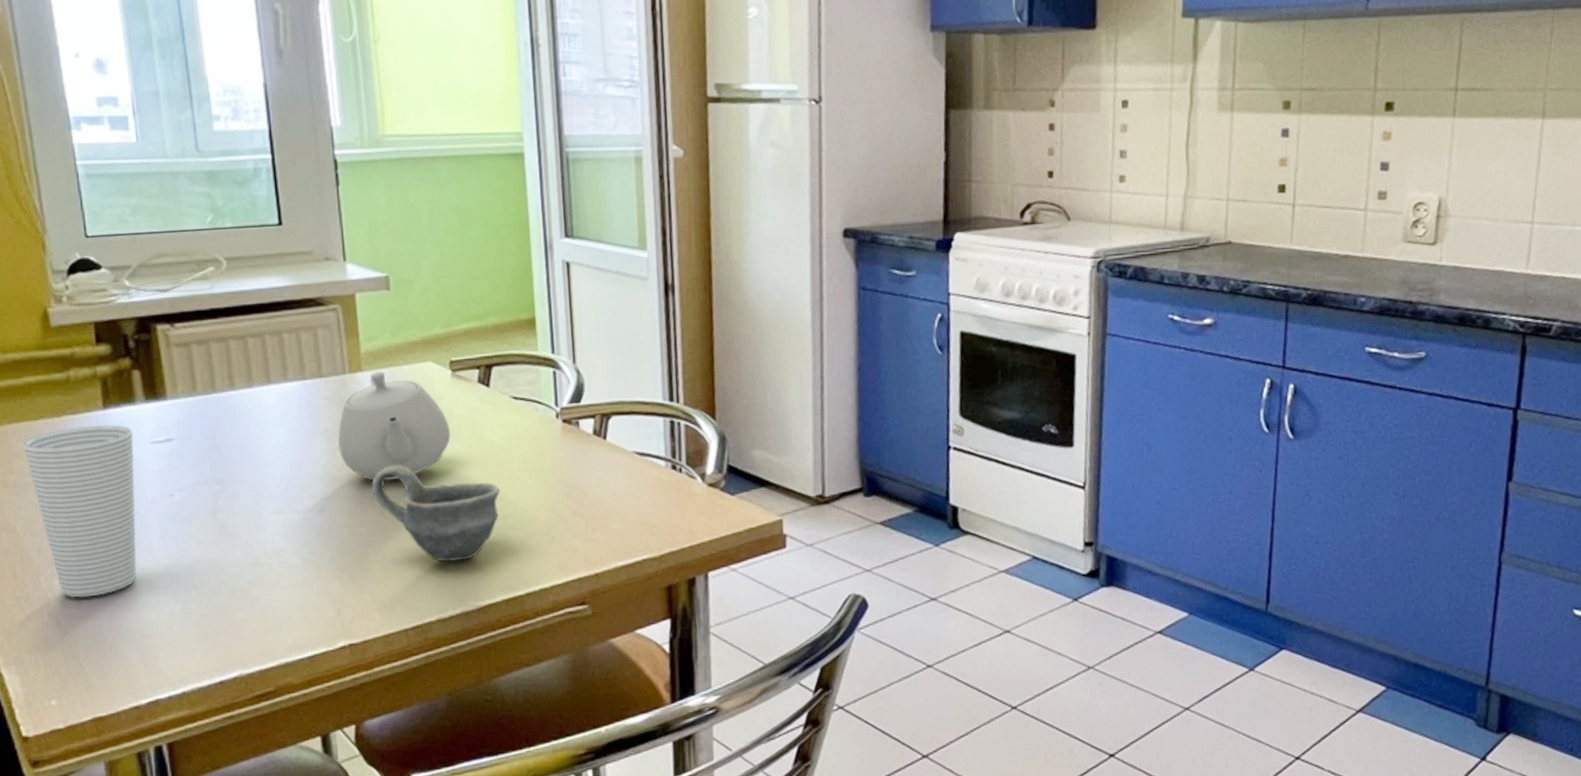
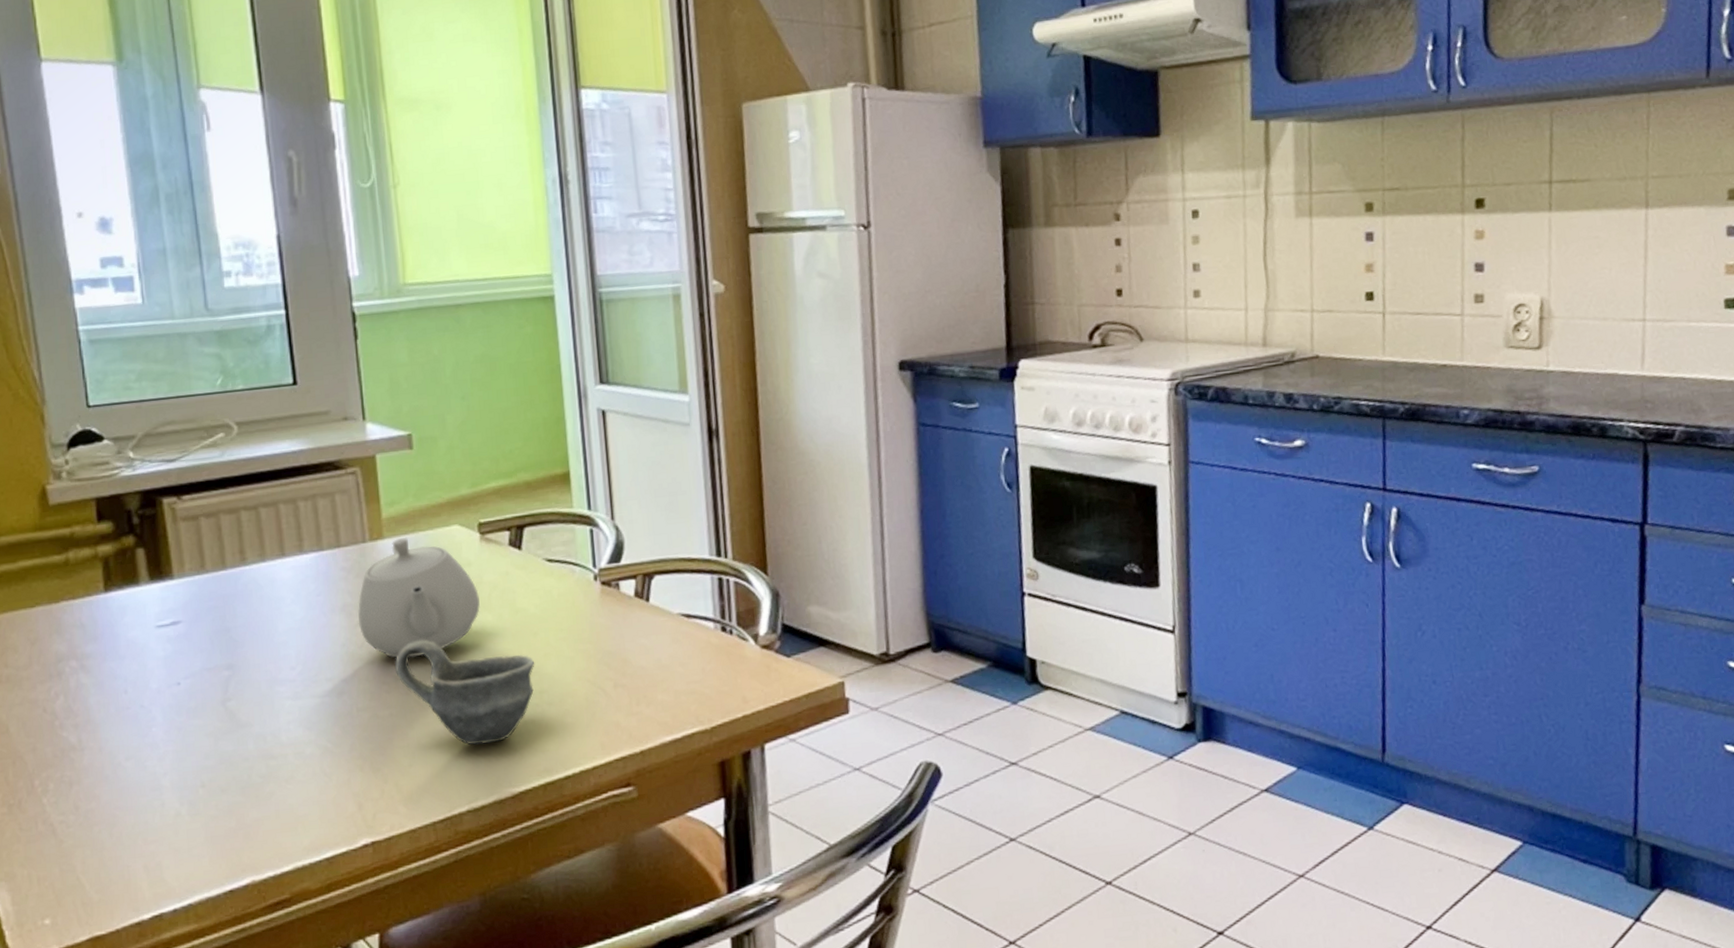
cup: present [22,424,137,598] -> none [17,608,140,803]

